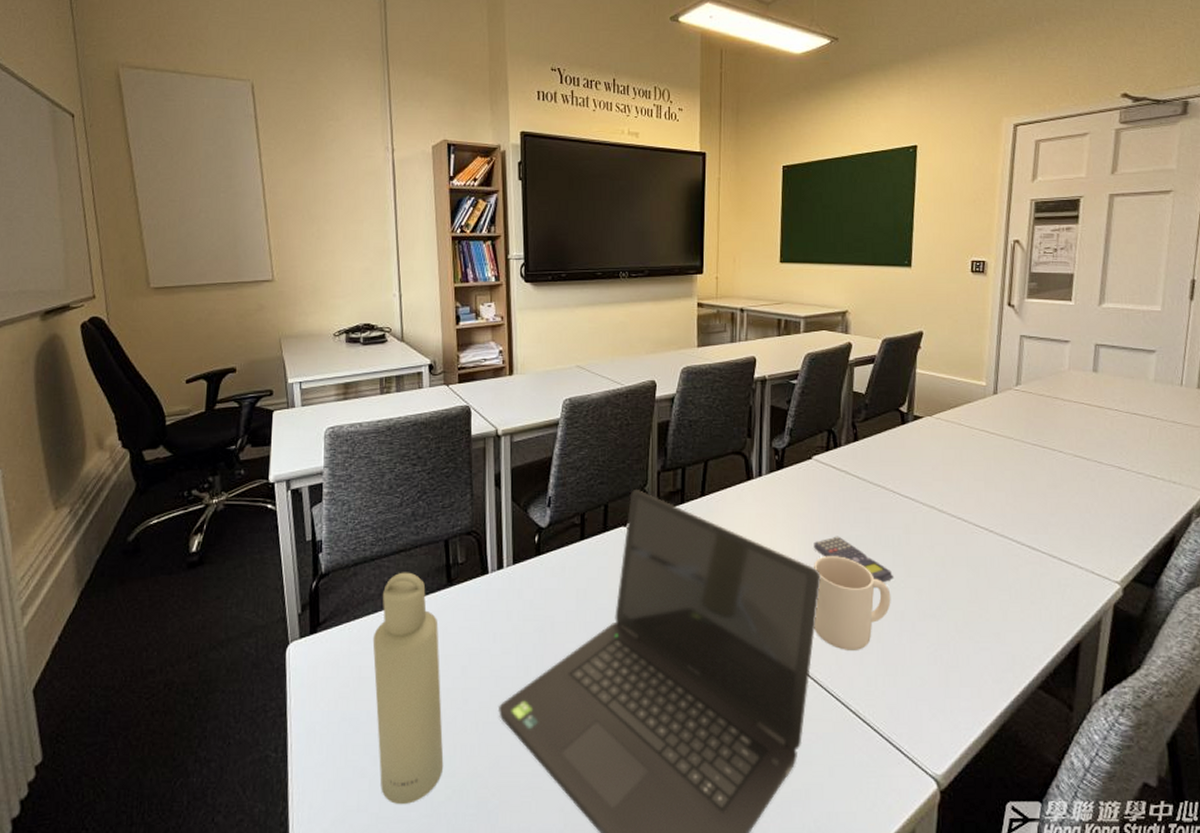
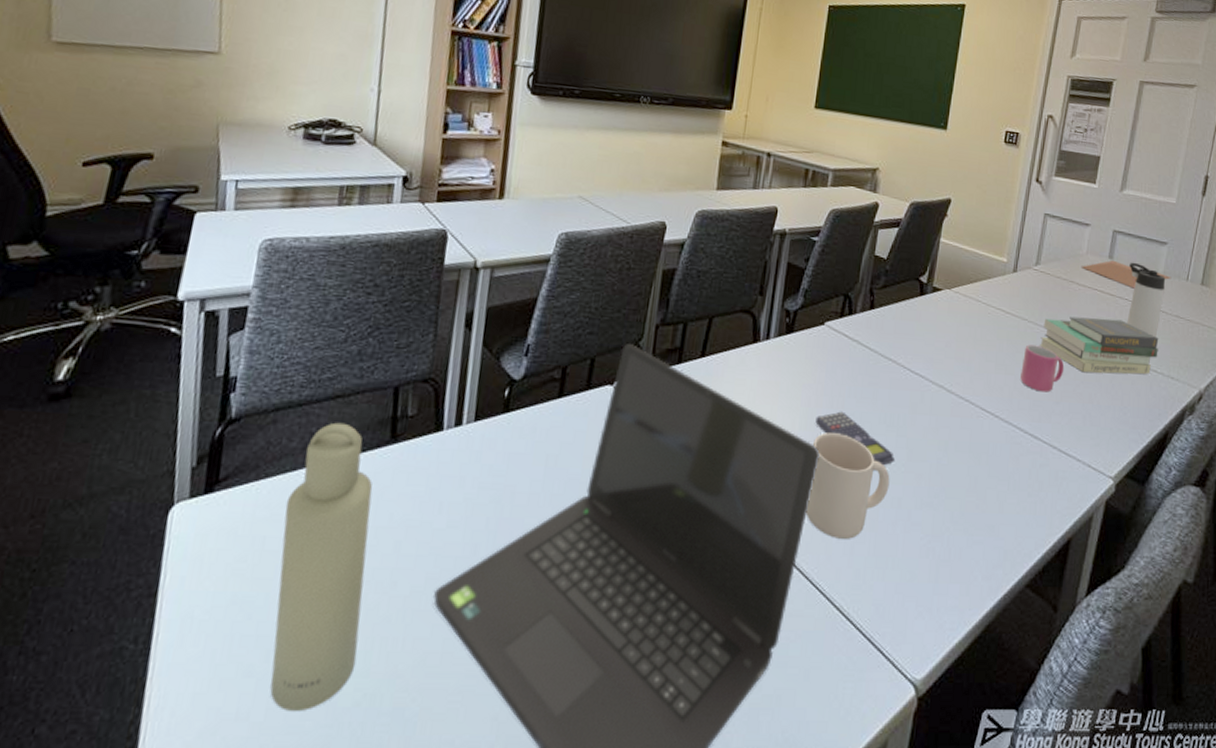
mug: none [1011,462,1057,505] -> present [1020,344,1065,393]
books: none [1028,430,1156,484] -> present [1040,316,1159,375]
papers: none [1064,373,1164,399] -> present [1081,260,1172,289]
thermos bottle: none [1116,373,1158,445] -> present [1127,262,1166,338]

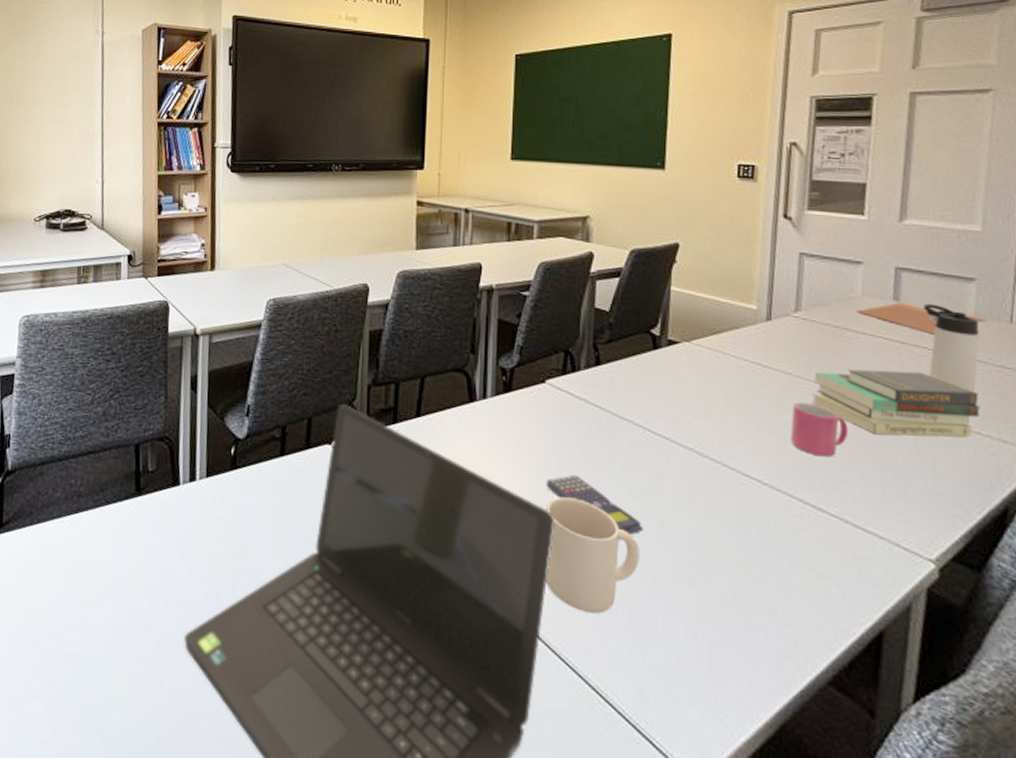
bottle: present [270,422,373,712] -> none [55,475,125,736]

